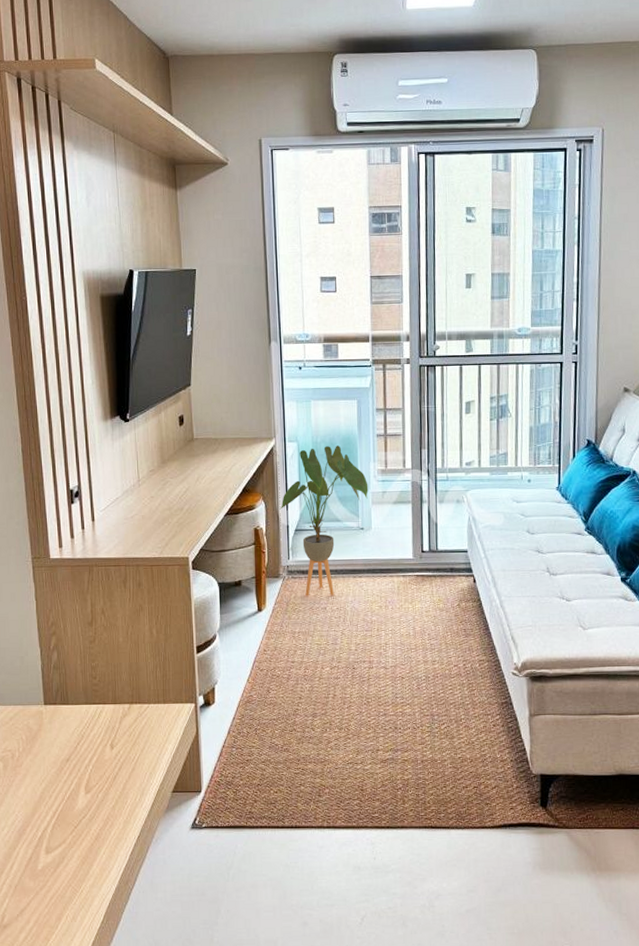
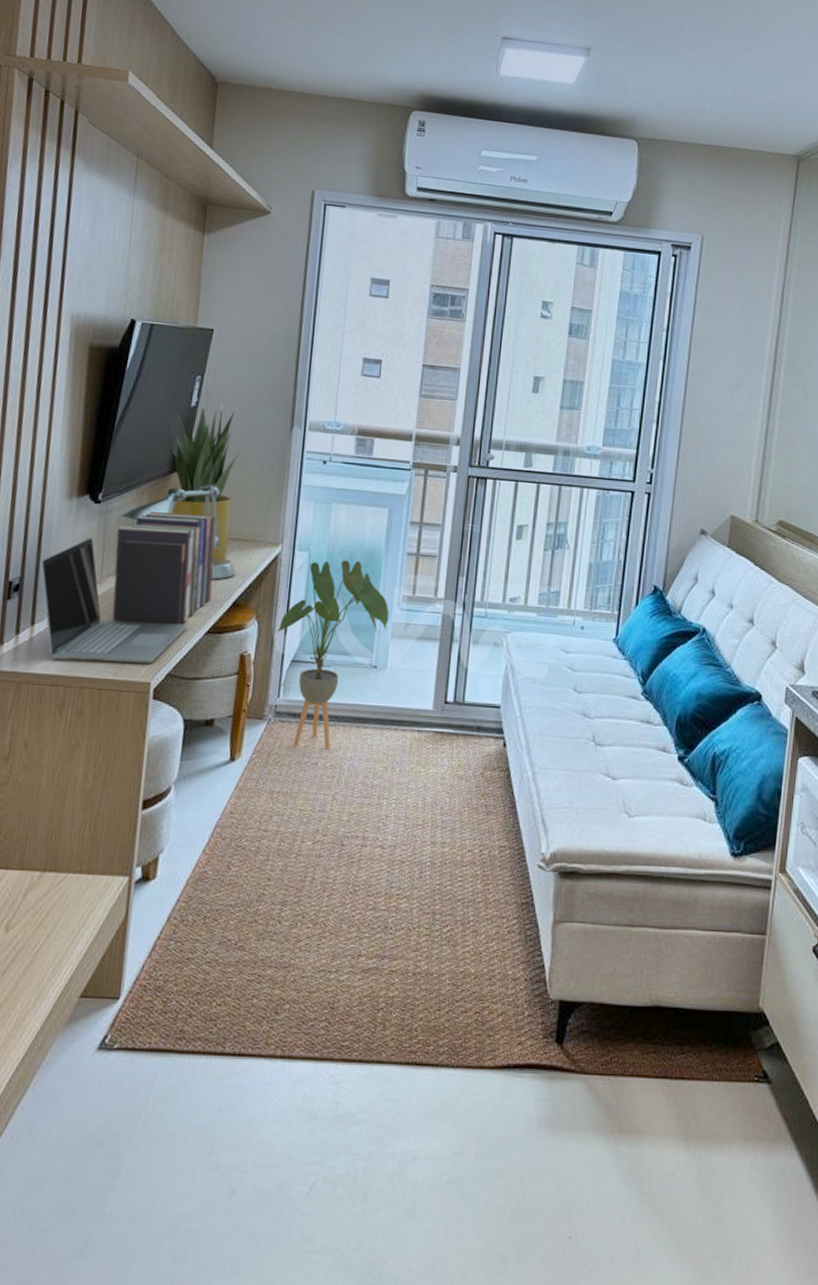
laptop: none [91,449,210,546] -> present [40,537,187,664]
desk lamp: none [141,396,242,472] -> present [112,484,236,580]
books: none [145,421,225,512] -> present [112,512,216,626]
planter: none [177,335,233,456] -> present [164,408,239,560]

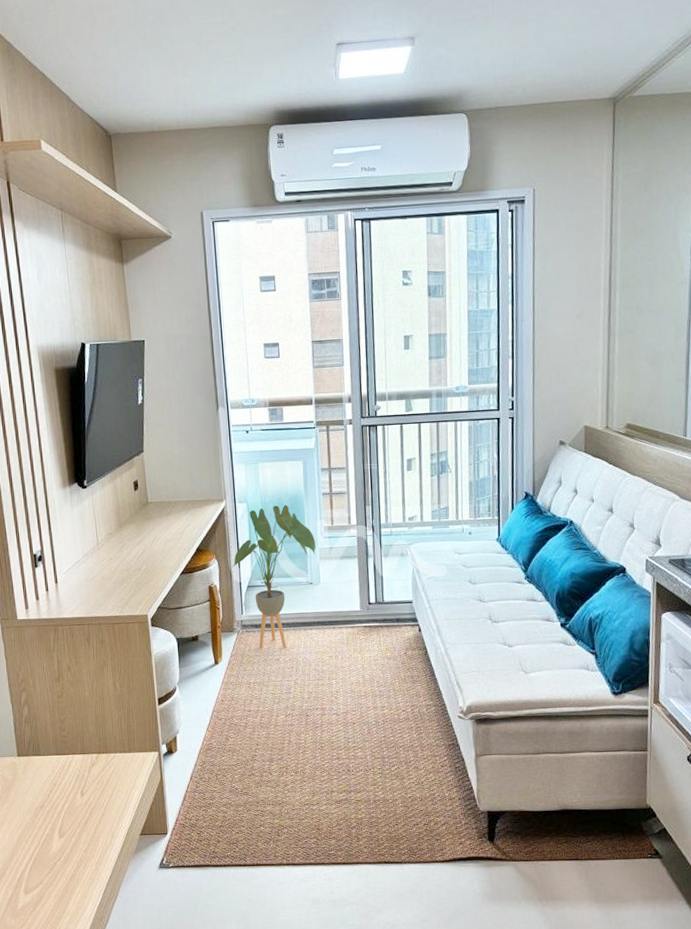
laptop: present [40,537,187,664] -> none [52,514,166,606]
desk lamp: present [112,484,236,580] -> none [98,461,195,534]
books: present [112,512,216,626] -> none [103,485,180,574]
planter: present [164,408,239,560] -> none [130,403,186,518]

